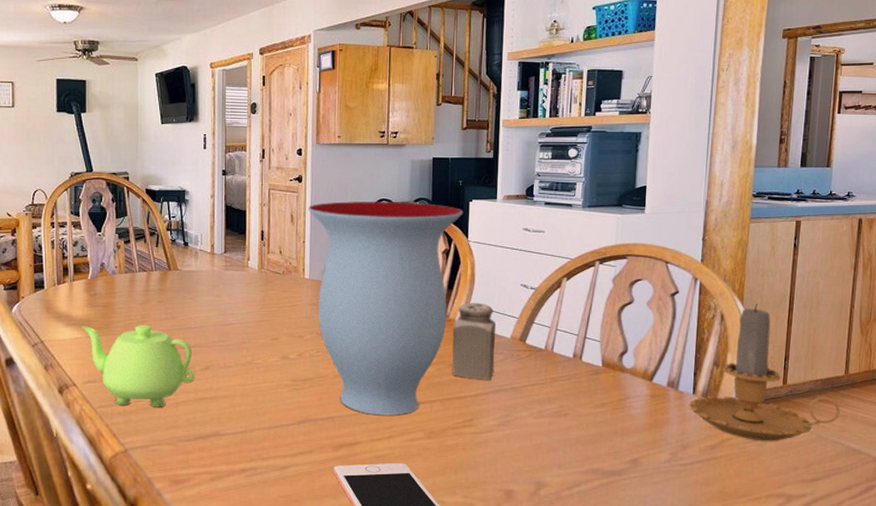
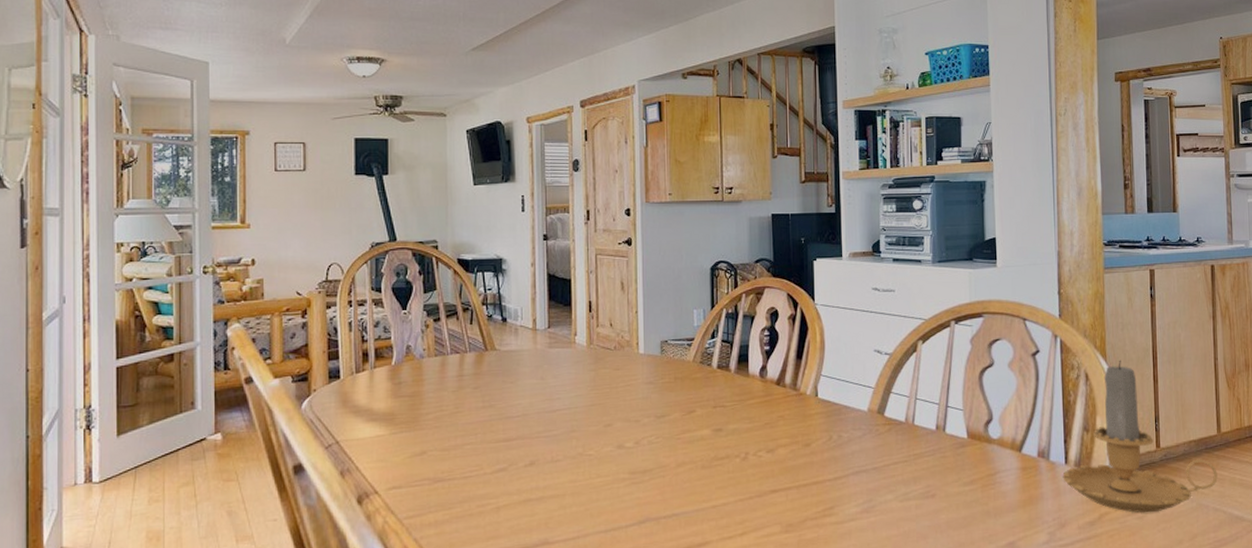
teapot: present [81,325,195,407] -> none [384,416,518,514]
vase: present [308,201,464,416] -> none [640,263,808,509]
salt shaker: present [452,303,497,380] -> none [805,372,853,461]

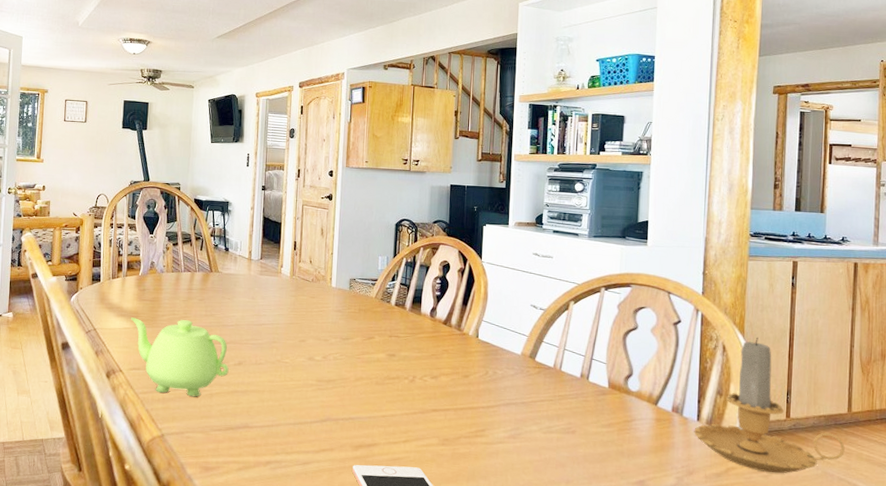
teapot: none [384,416,518,514] -> present [130,317,229,397]

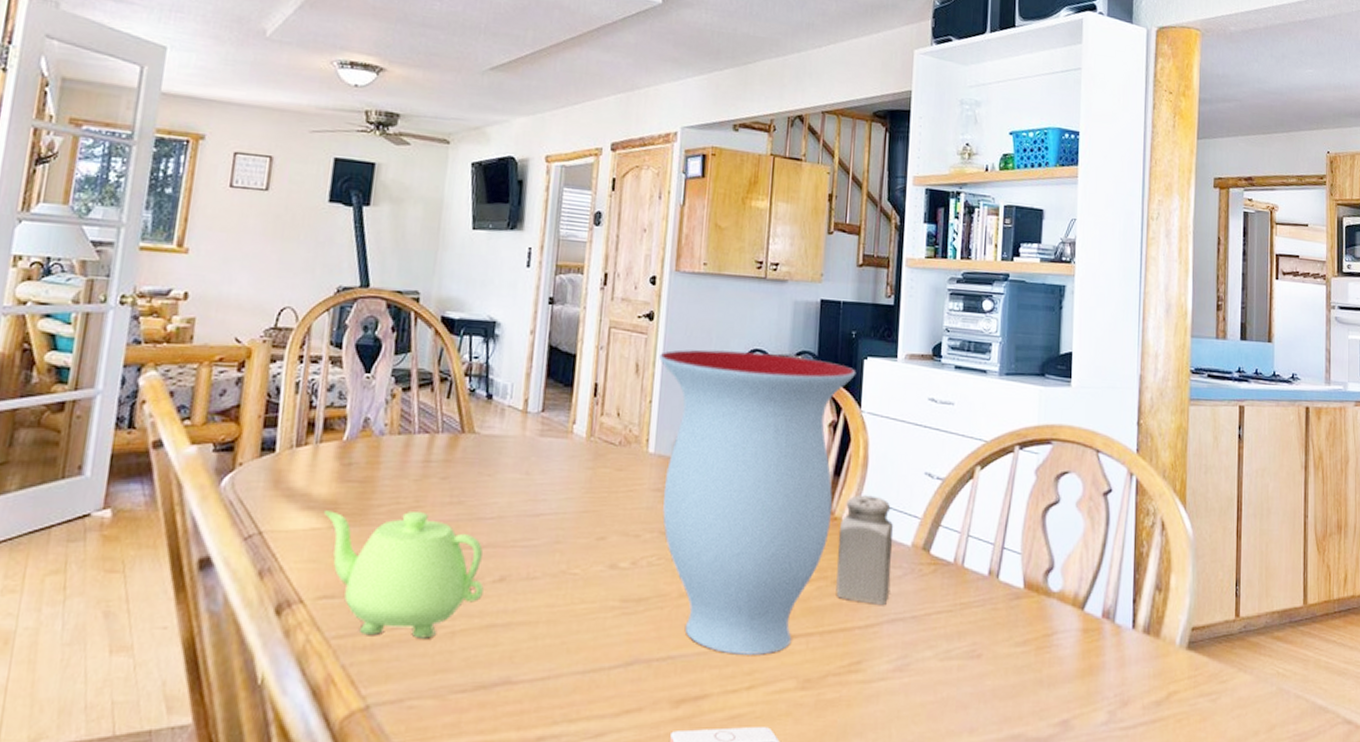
vase: none [337,219,478,421] -> present [659,349,856,655]
salt shaker: none [465,318,508,393] -> present [836,495,894,604]
candle: present [694,337,845,474] -> none [1128,508,1301,695]

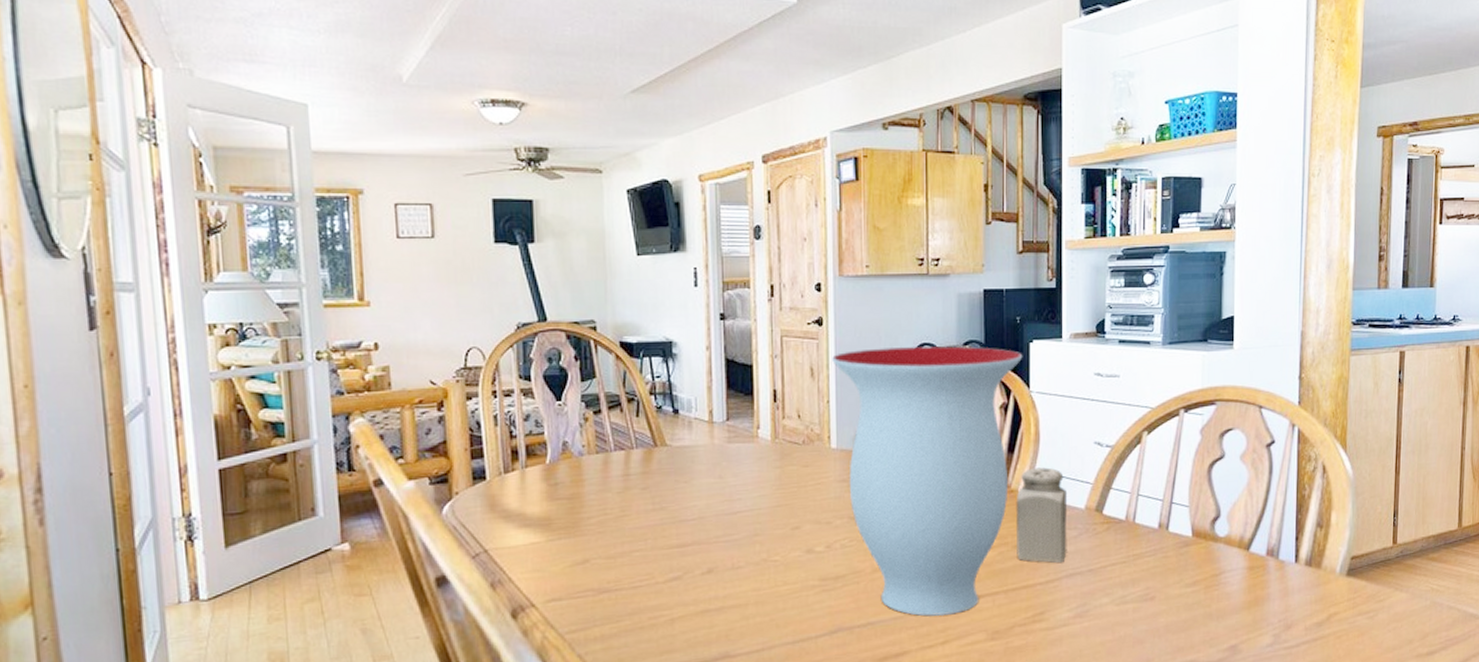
teapot: present [323,510,484,639] -> none [539,520,694,628]

